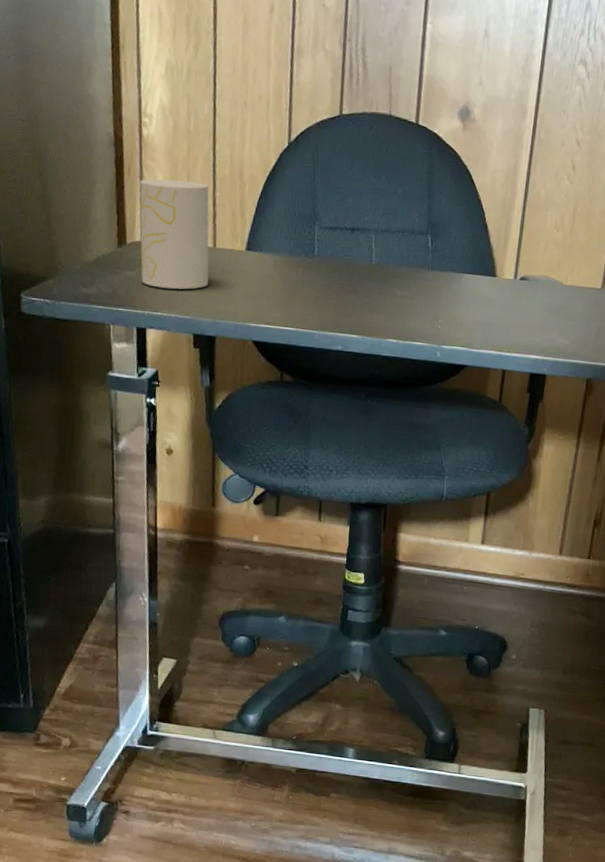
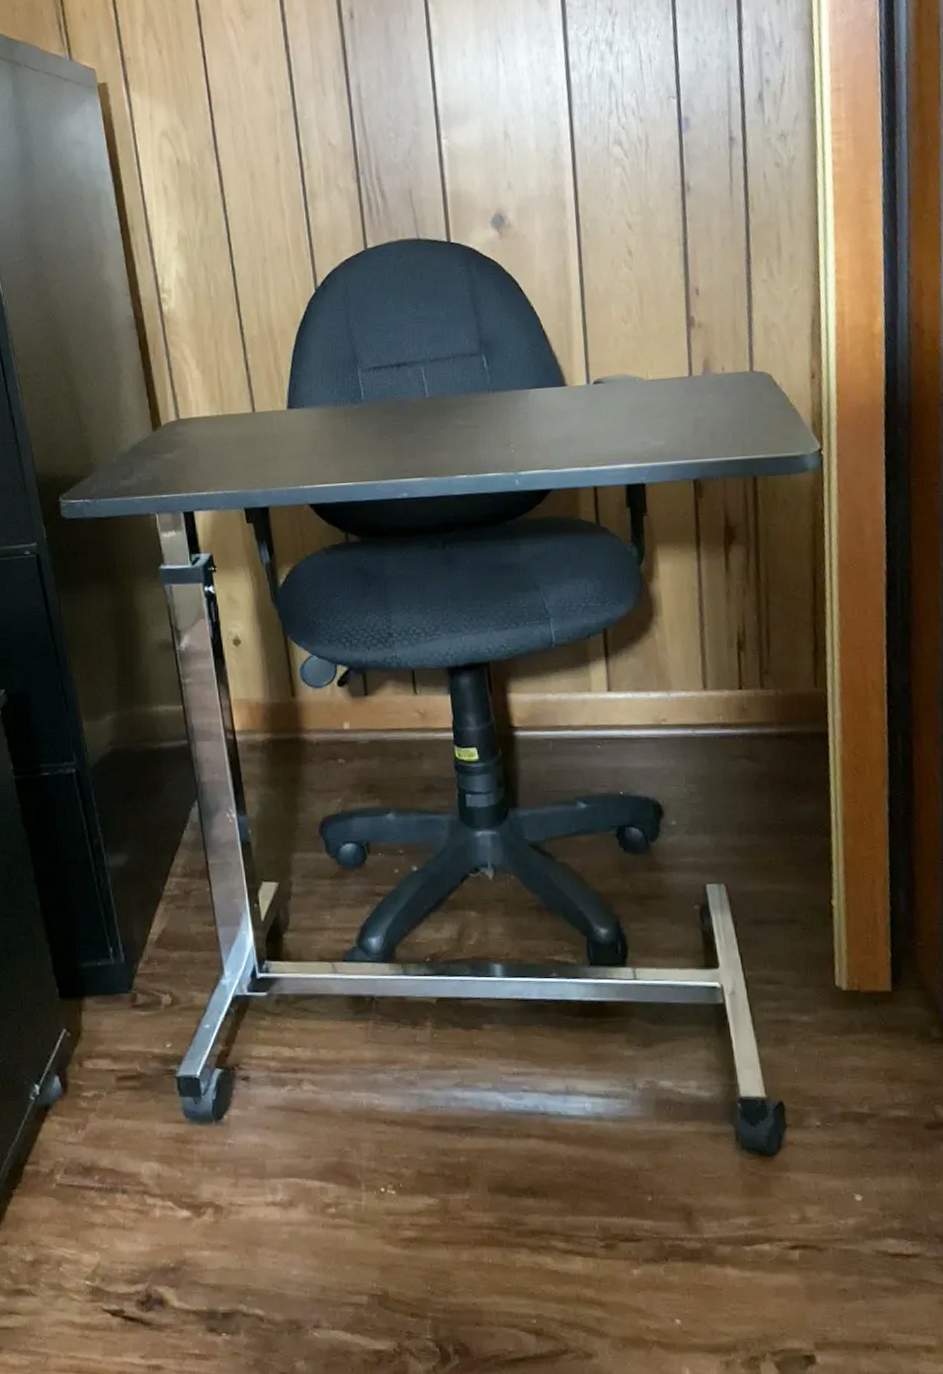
cup: present [139,178,209,290] -> none [166,347,253,466]

